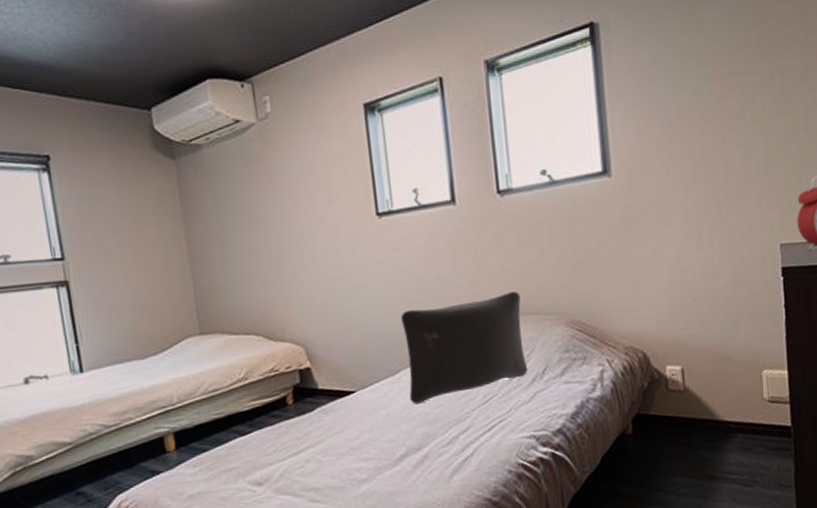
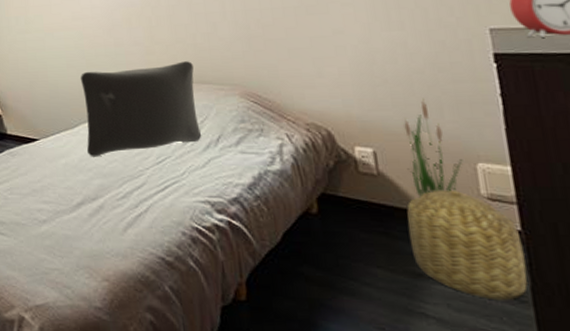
basket: none [706,397,793,489] -> present [407,189,528,301]
plant: none [708,315,752,406] -> present [404,99,463,197]

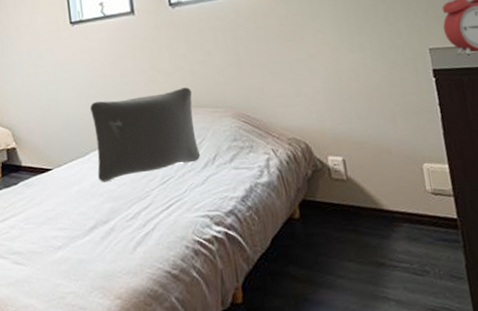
plant: present [404,99,463,197] -> none [366,111,413,196]
basket: present [407,189,528,301] -> none [370,188,463,280]

